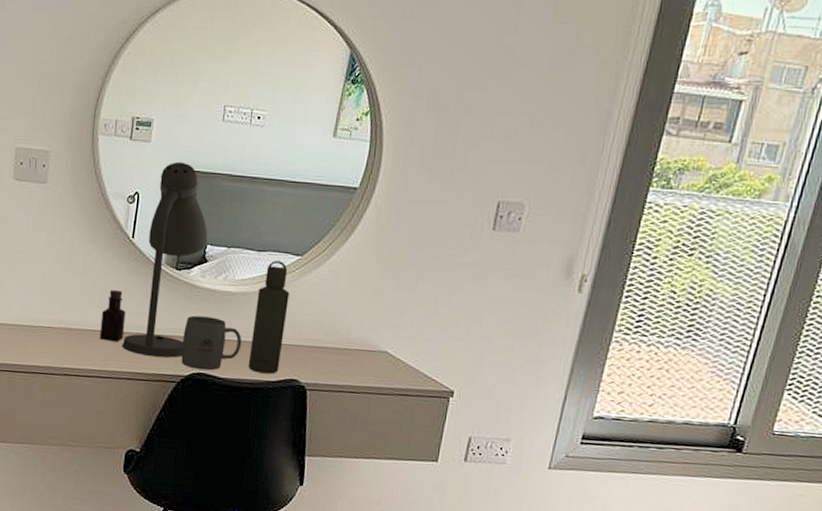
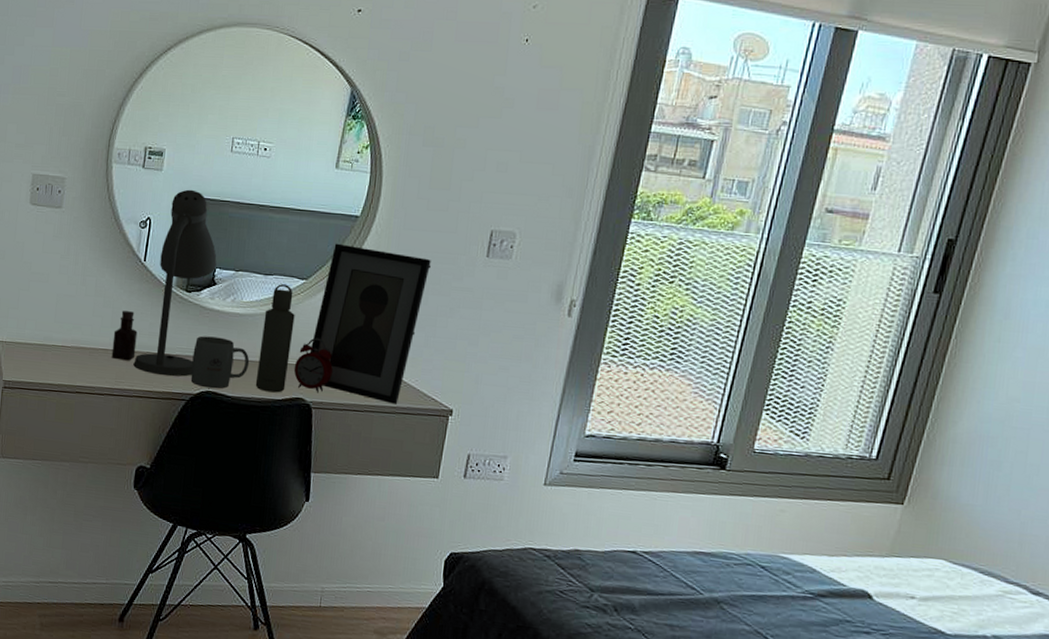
alarm clock: none [288,316,329,374] -> present [293,337,333,393]
picture frame: none [304,217,434,387] -> present [309,243,431,405]

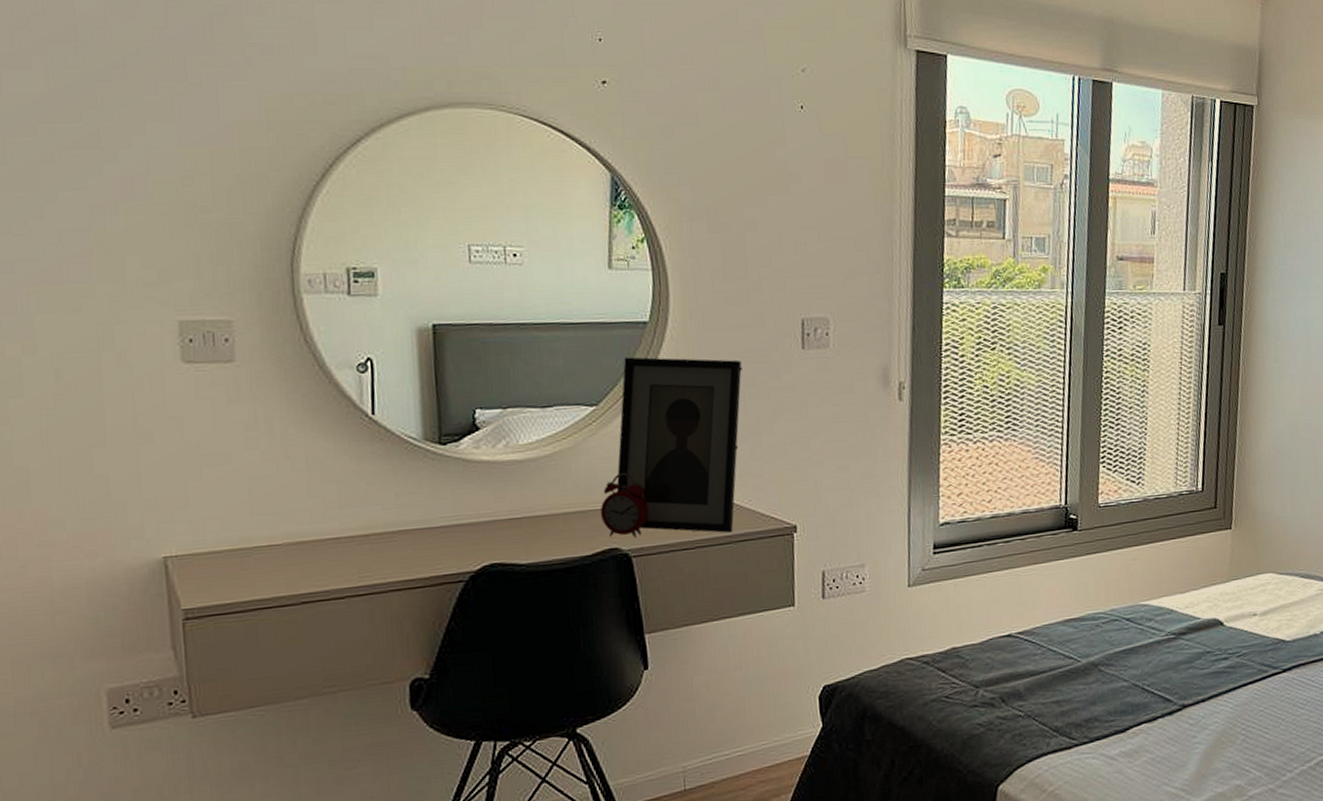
perfume bottle: present [111,311,138,361] -> none [344,482,382,549]
desk lamp: present [133,189,217,377] -> none [381,315,476,558]
mug: present [190,336,250,389] -> none [463,493,542,561]
bottle: present [255,284,295,393] -> none [550,415,594,550]

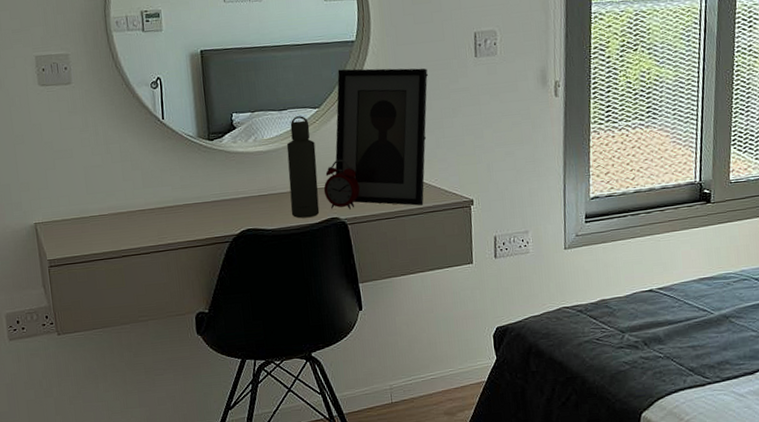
bottle: none [550,415,594,550] -> present [286,116,320,219]

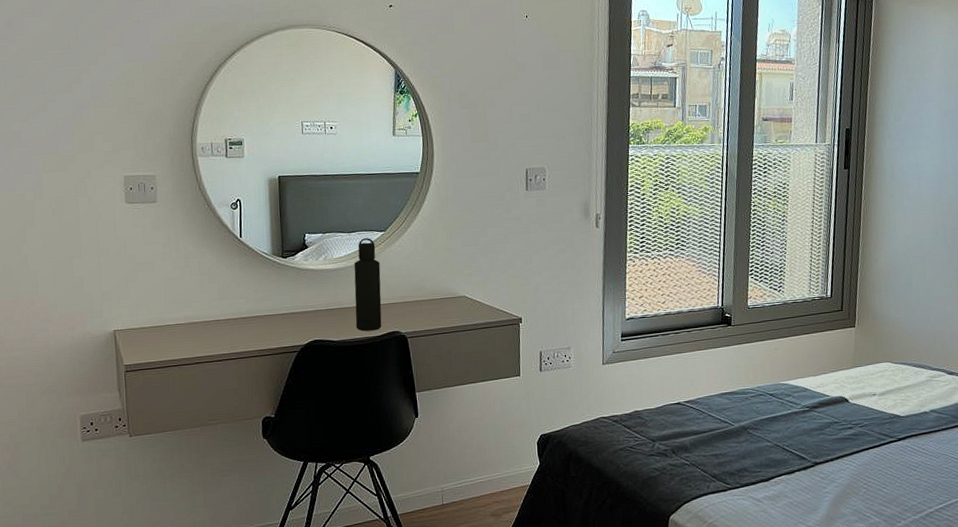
alarm clock: present [323,159,360,210] -> none [386,278,419,325]
picture frame: present [335,68,428,206] -> none [397,197,484,323]

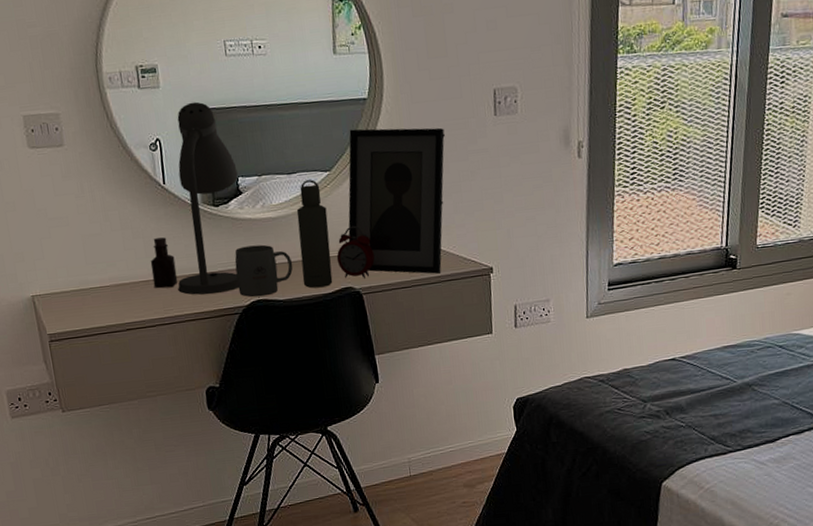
perfume bottle: none [222,283,246,328] -> present [150,237,178,289]
desk lamp: none [245,170,305,335] -> present [177,101,239,295]
mug: none [297,292,348,338] -> present [234,244,293,298]
alarm clock: none [386,278,419,325] -> present [336,225,375,279]
picture frame: none [397,197,484,323] -> present [348,127,445,275]

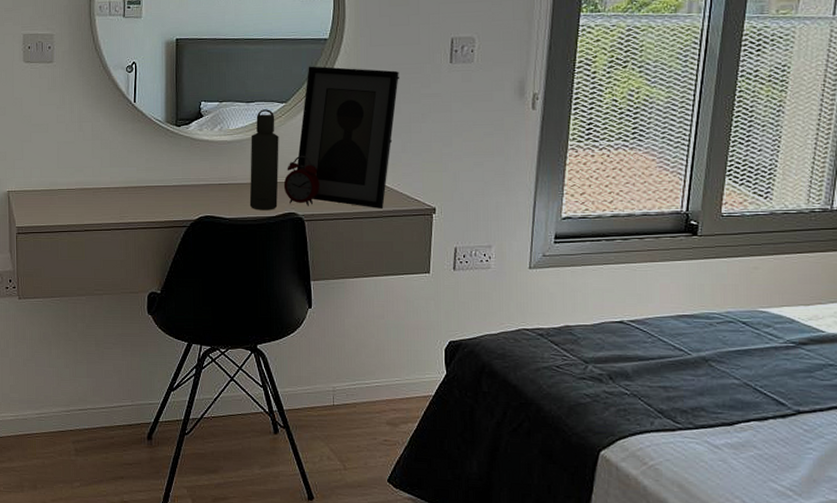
perfume bottle: present [150,237,178,289] -> none [113,150,136,196]
desk lamp: present [177,101,239,295] -> none [135,32,201,206]
mug: present [234,244,293,298] -> none [189,165,242,213]

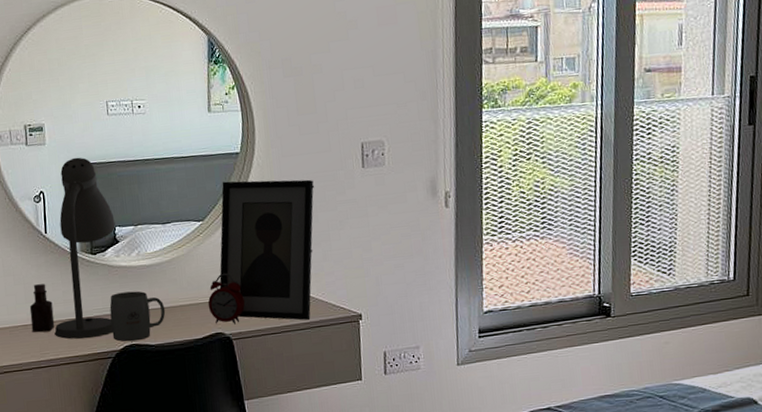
perfume bottle: none [113,150,136,196] -> present [29,284,55,333]
desk lamp: none [135,32,201,206] -> present [54,157,116,340]
mug: none [189,165,242,213] -> present [109,291,166,342]
bottle: present [249,109,279,210] -> none [170,229,204,334]

